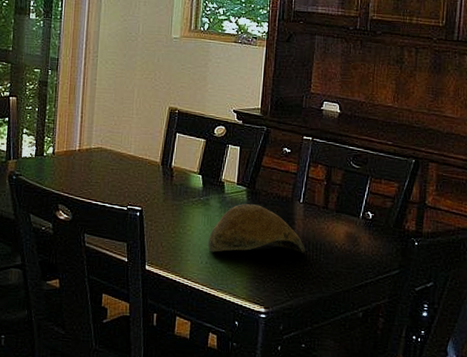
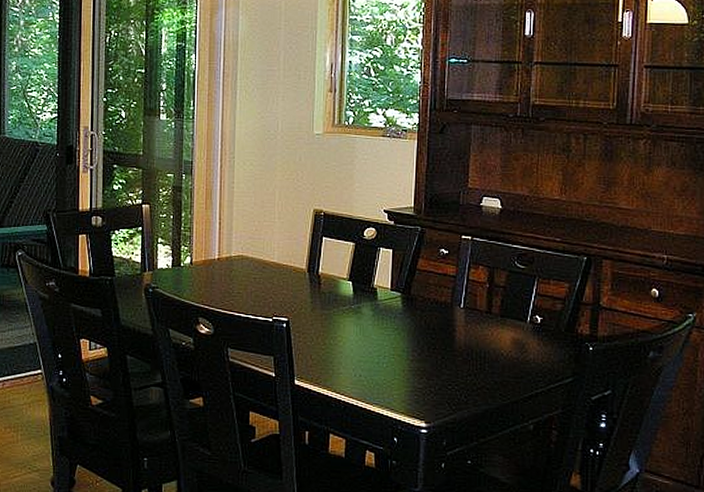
bowl: present [207,204,305,253] -> none [361,311,468,364]

